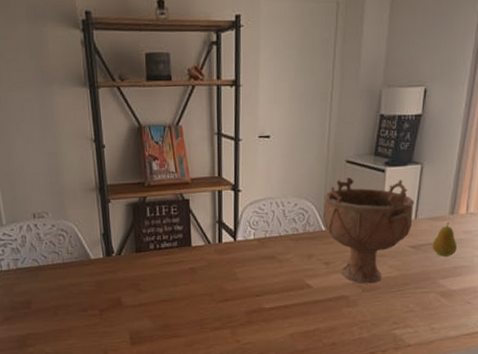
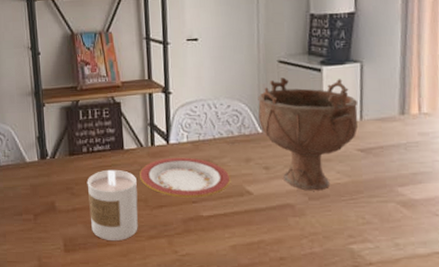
candle: none [153,265,204,332] -> present [87,169,138,240]
plate: none [206,253,293,292] -> present [140,157,231,198]
fruit: present [432,221,457,256] -> none [383,122,413,161]

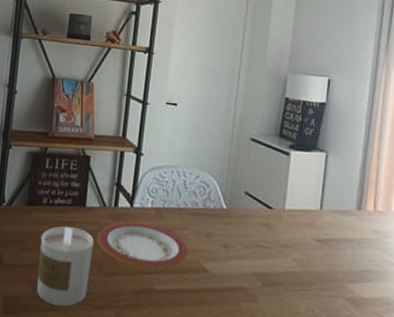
decorative bowl: present [258,78,358,191] -> none [225,156,320,278]

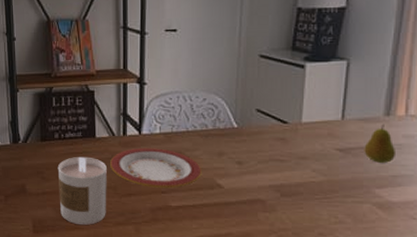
fruit: none [339,217,365,257] -> present [364,124,395,163]

